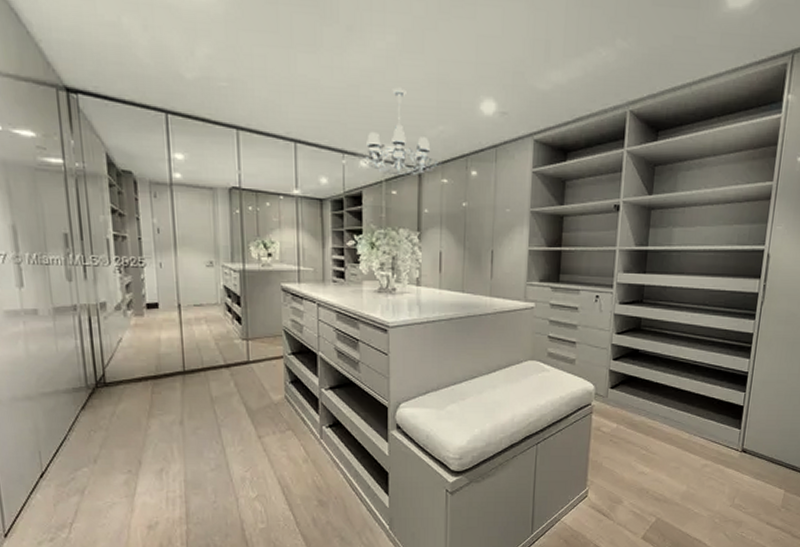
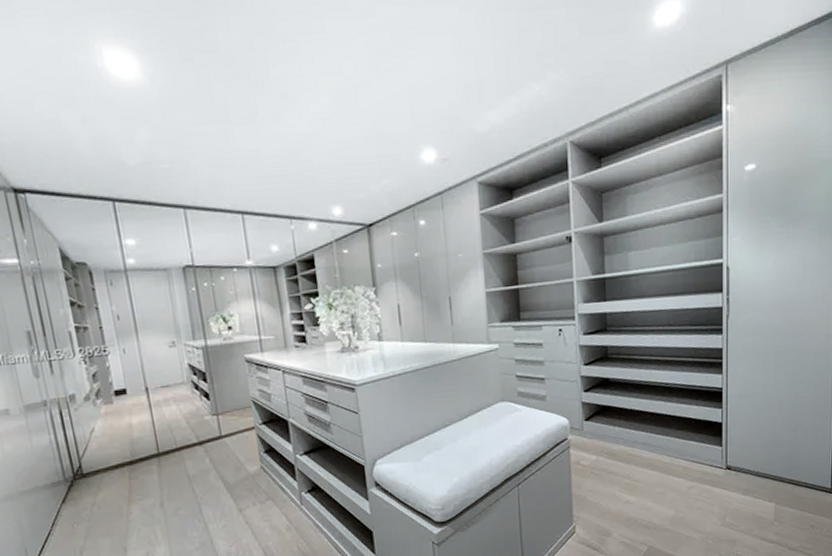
chandelier: present [355,87,441,175] -> none [303,147,389,234]

